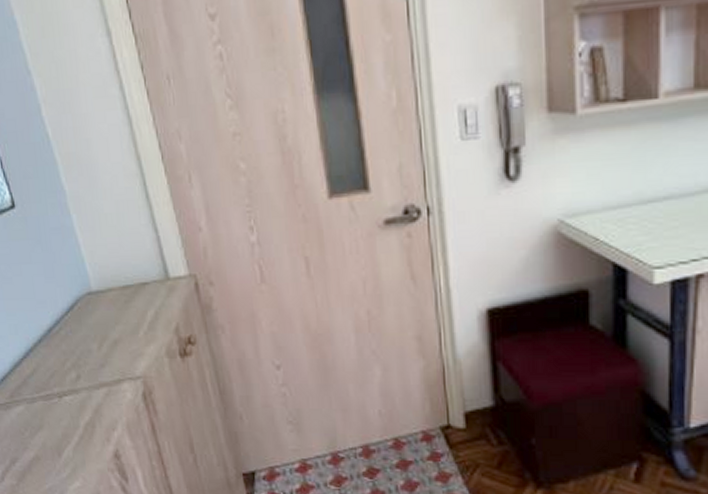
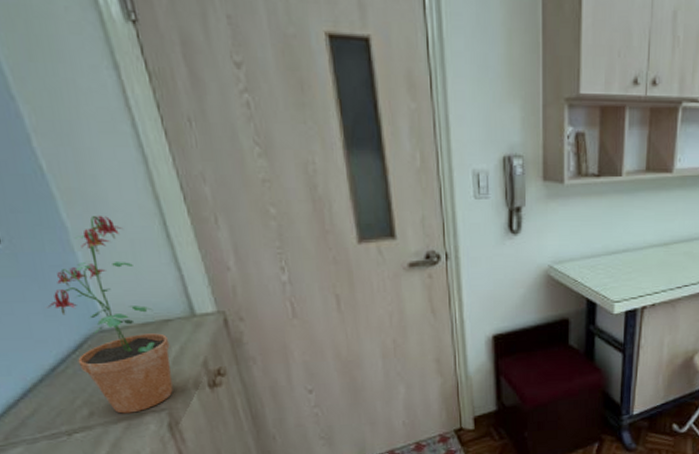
potted plant: none [46,177,148,379] -> present [45,215,173,414]

